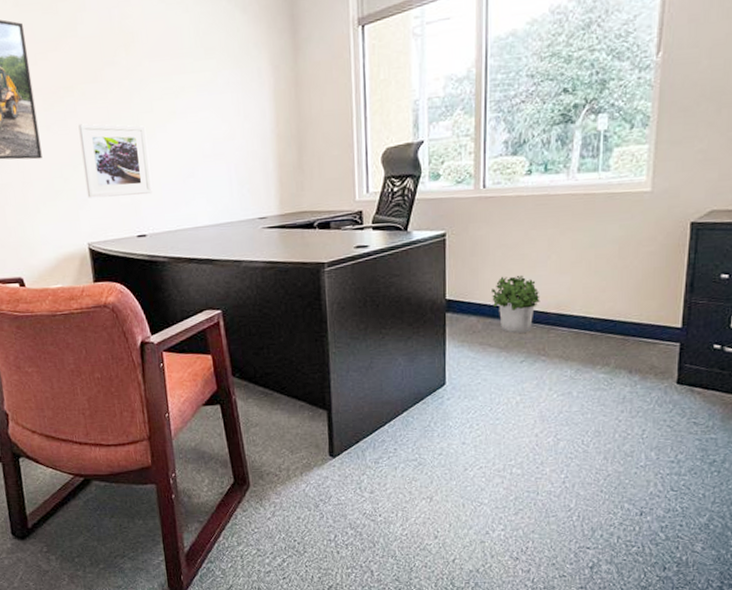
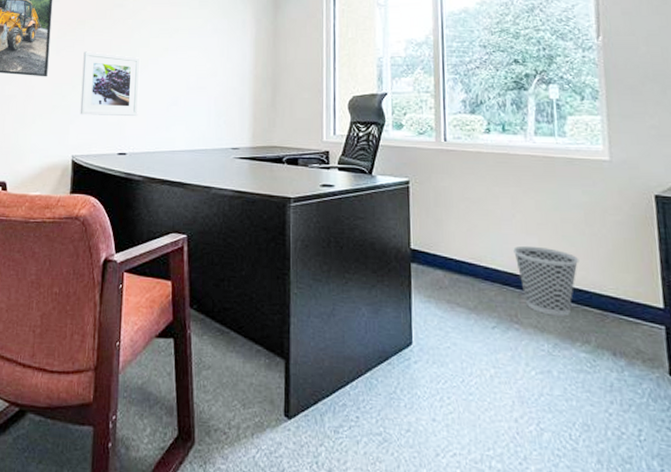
potted plant: present [492,276,540,333] -> none [457,230,508,295]
wastebasket: none [546,284,609,345] -> present [513,245,579,316]

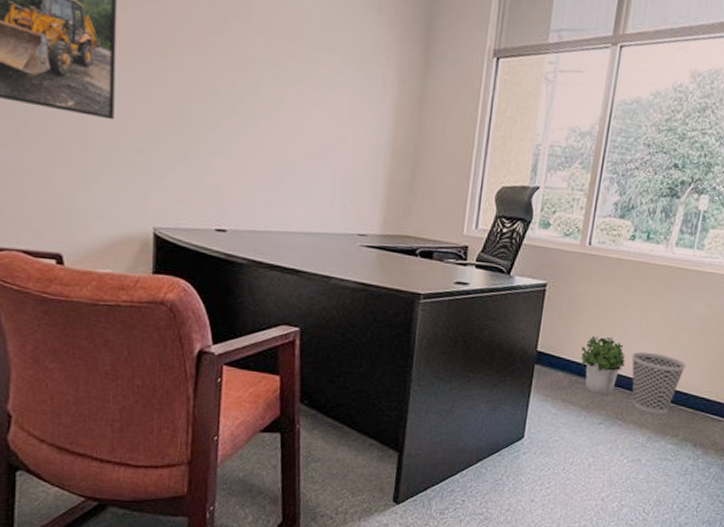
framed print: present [80,51,141,116] -> none [163,90,247,185]
potted plant: none [457,230,508,295] -> present [580,335,626,395]

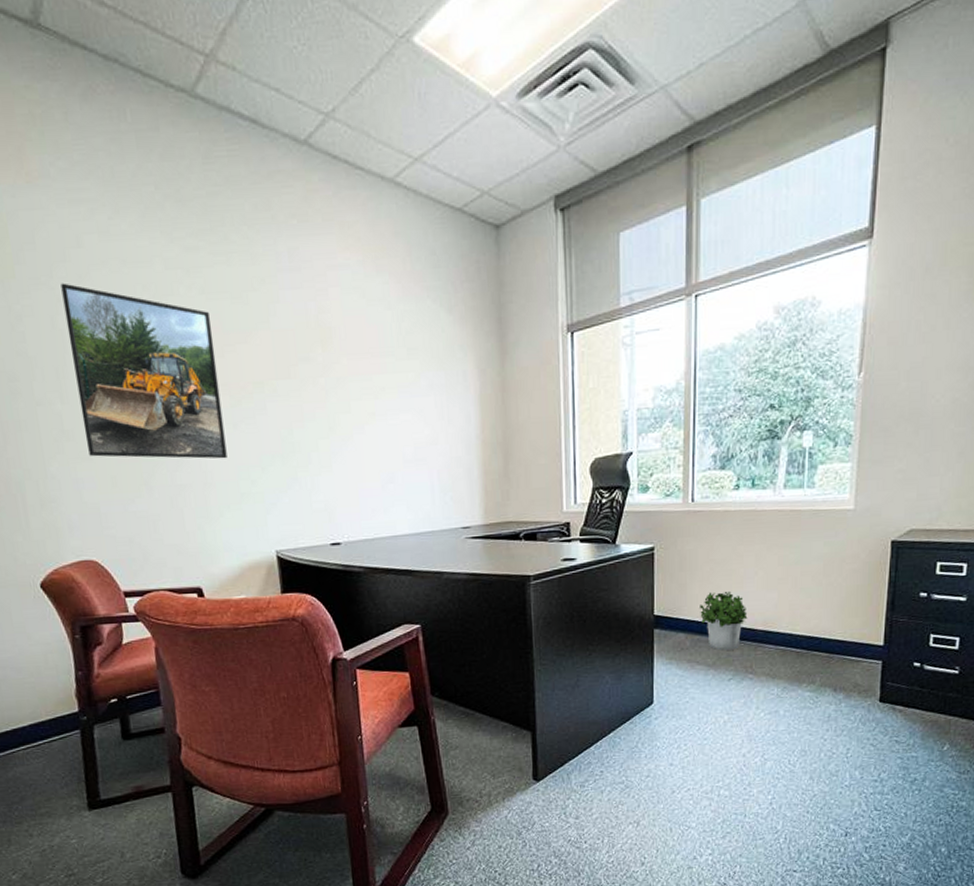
wastebasket: present [631,351,687,415] -> none [753,601,814,663]

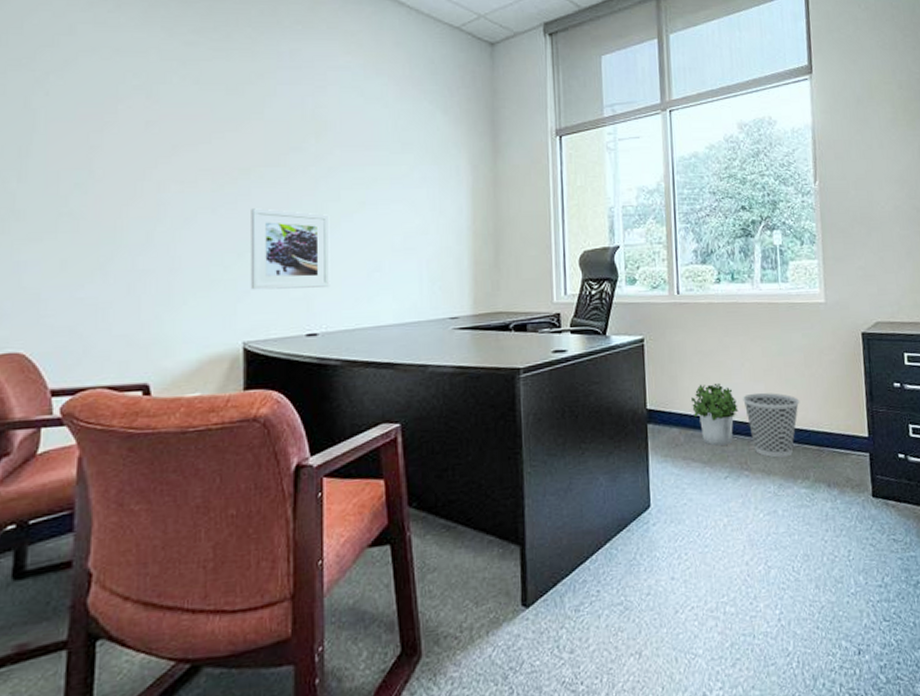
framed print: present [60,283,227,459] -> none [38,66,202,244]
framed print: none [268,422,349,502] -> present [250,208,330,290]
wastebasket: none [753,601,814,663] -> present [743,392,800,458]

